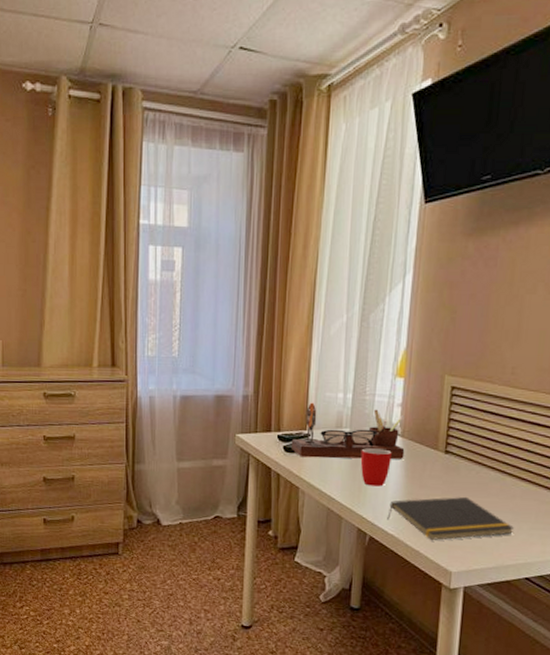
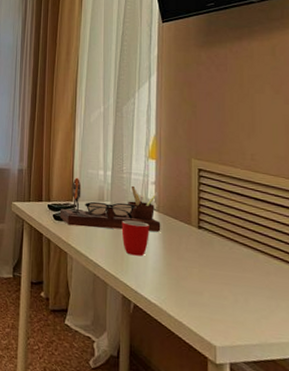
notepad: present [387,496,515,540] -> none [149,270,273,313]

